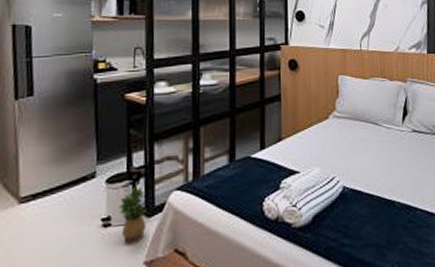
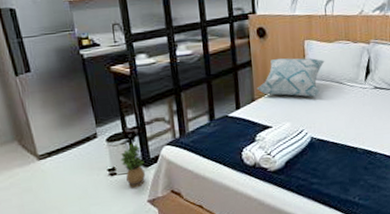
decorative pillow: none [285,93,360,139] -> present [256,58,325,97]

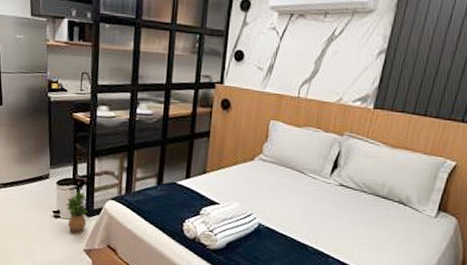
decorative pillow: present [256,58,325,97] -> none [210,133,289,181]

